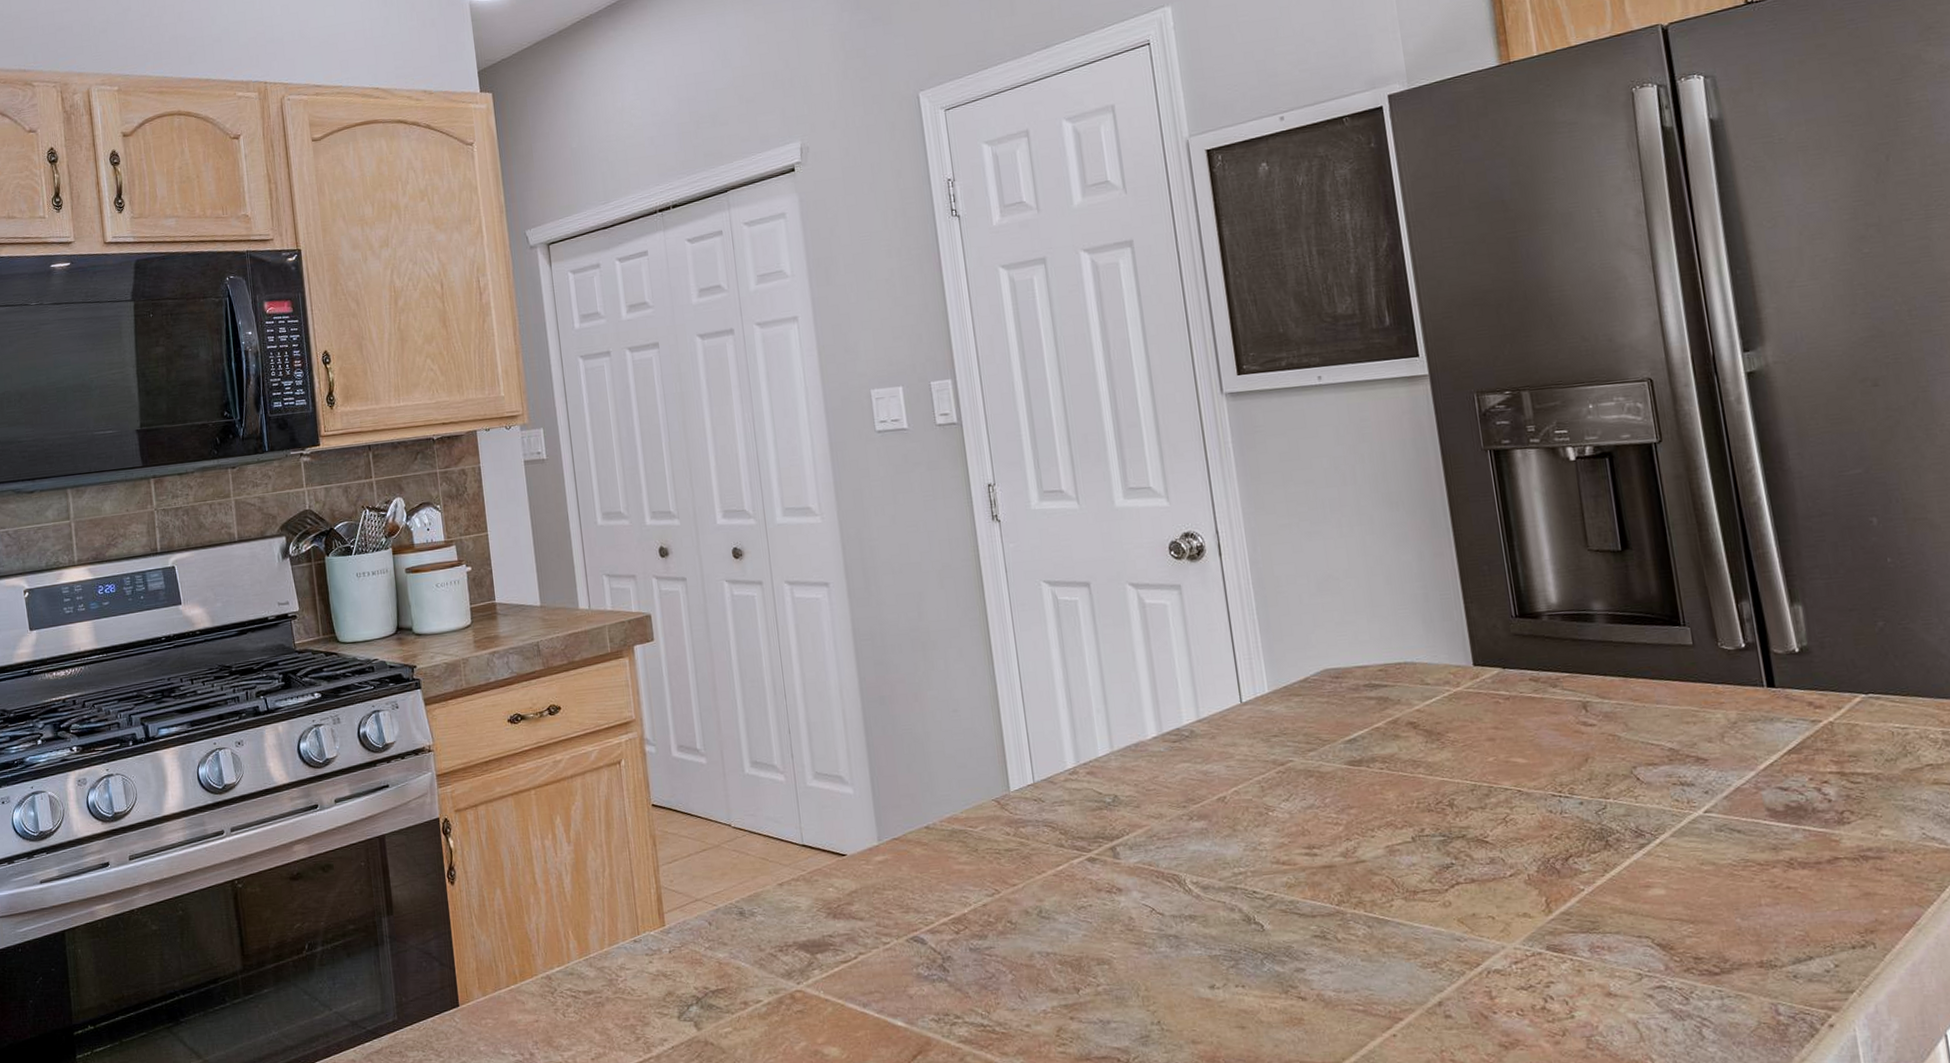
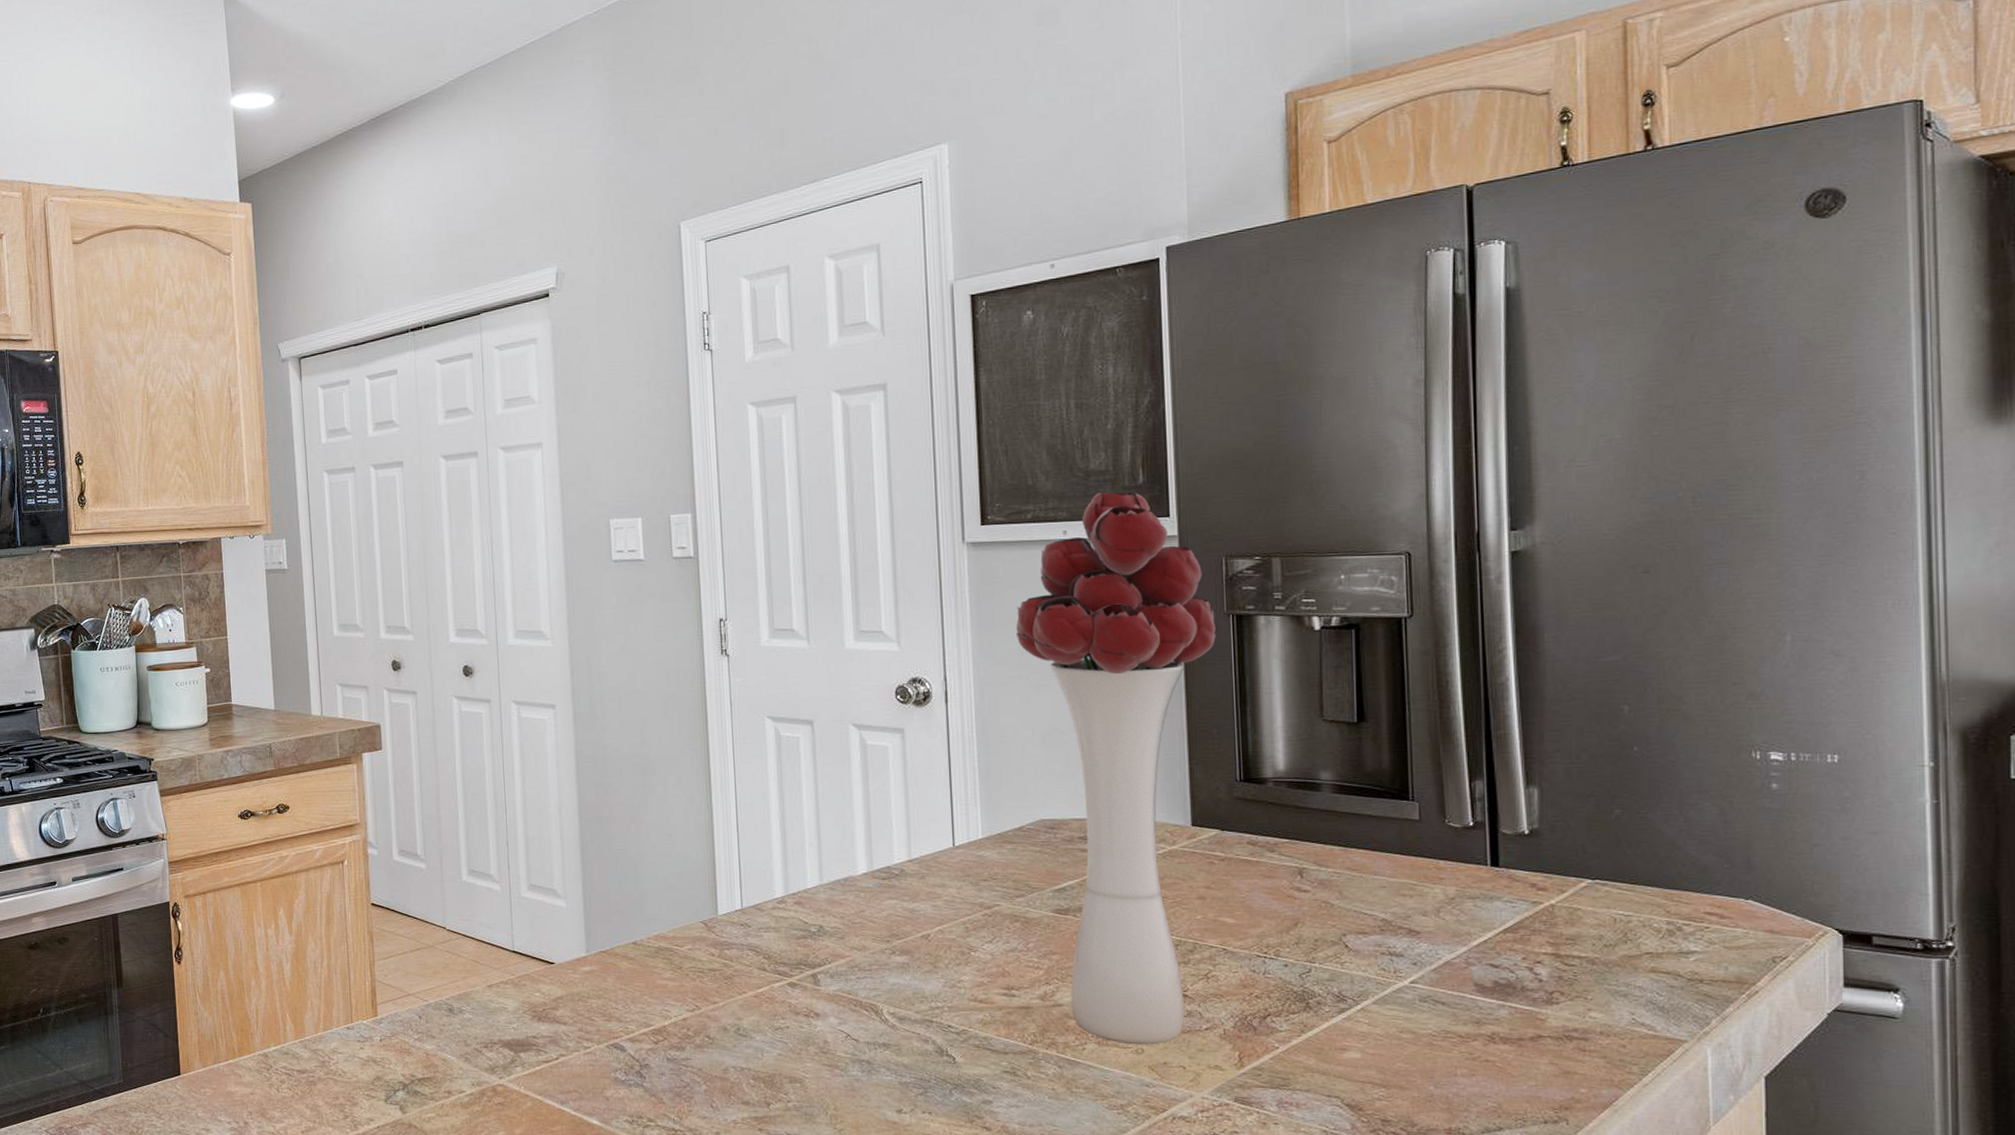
flower bouquet: none [1280,334,1489,898] -> present [1016,492,1216,1045]

